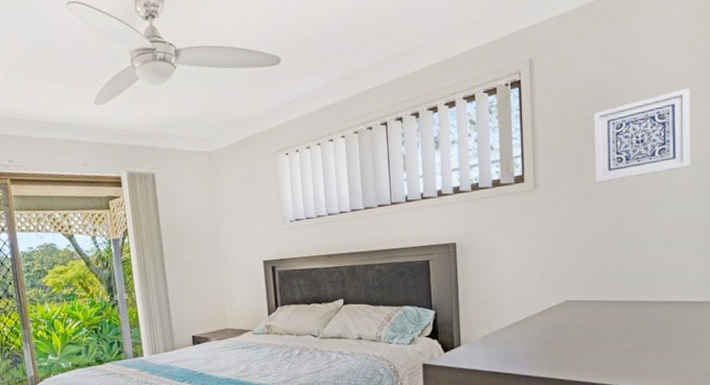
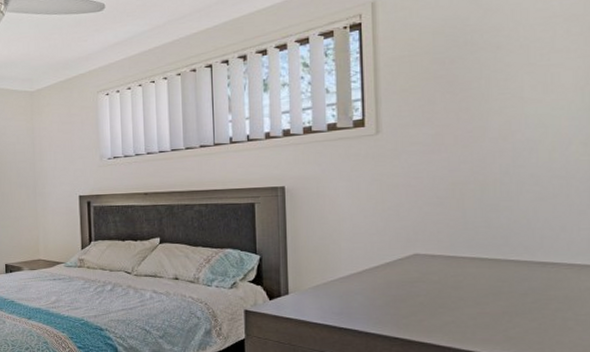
wall art: present [594,88,691,183] -> none [449,30,573,129]

